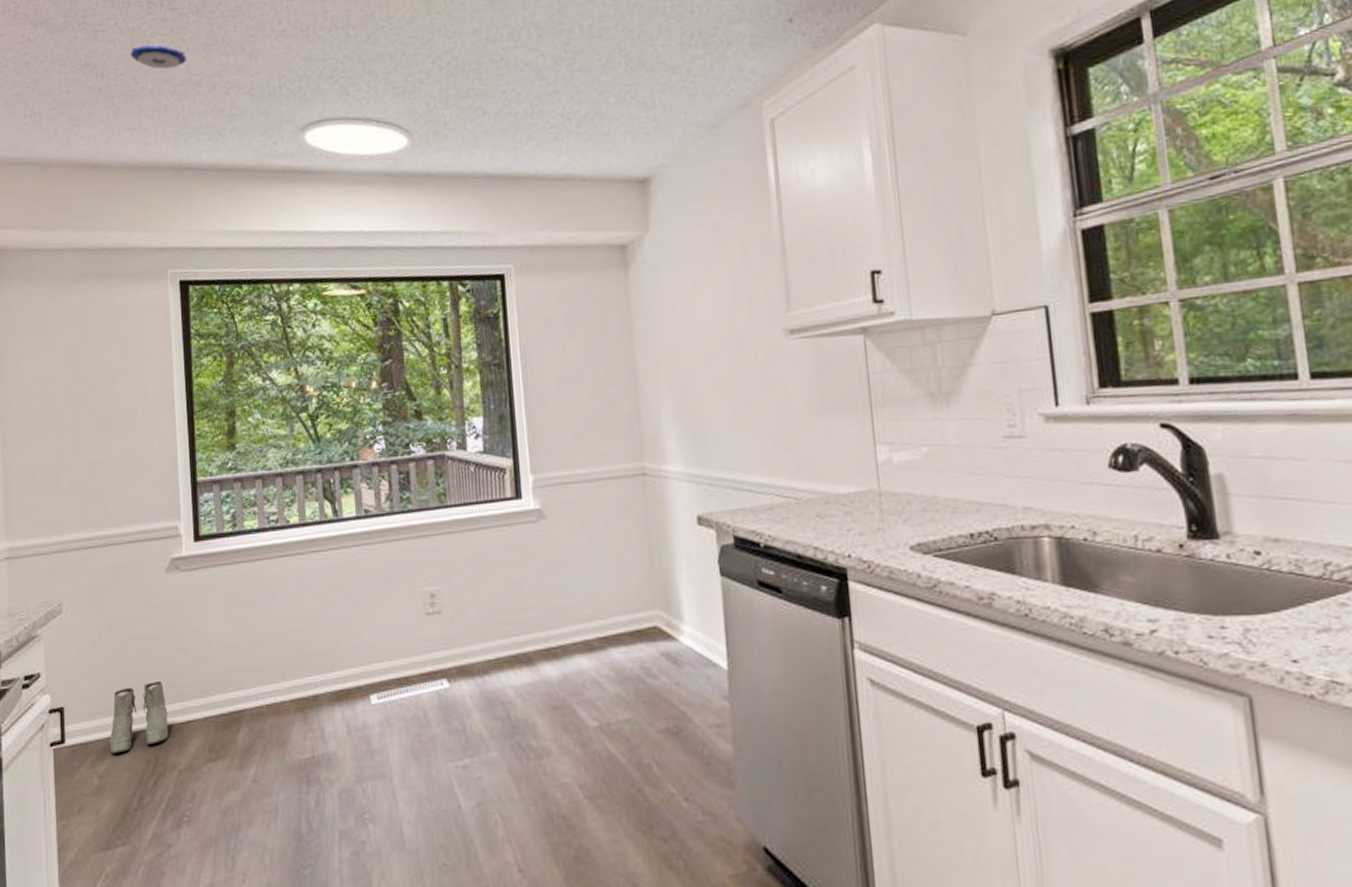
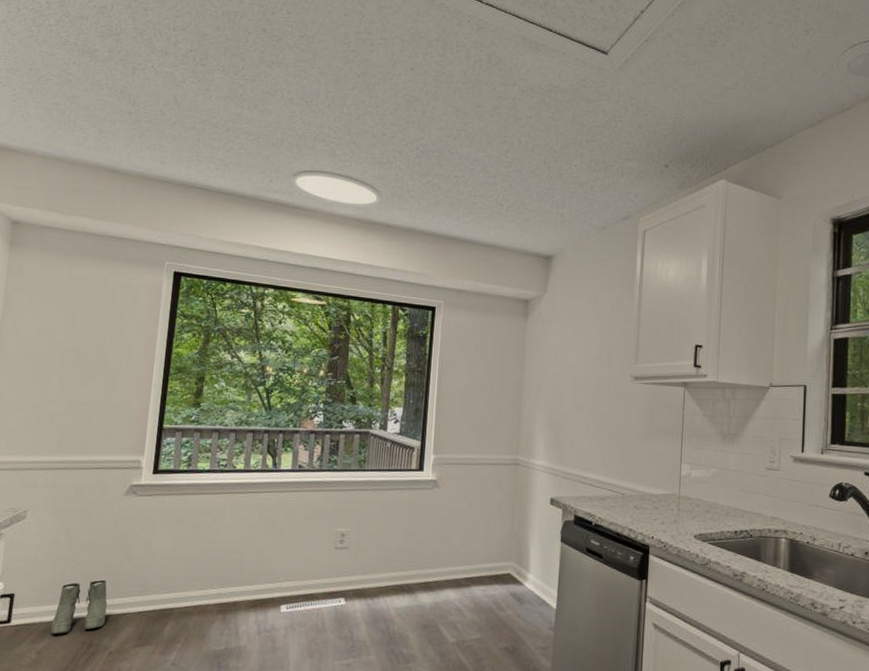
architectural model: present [130,45,187,70] -> none [161,85,209,110]

